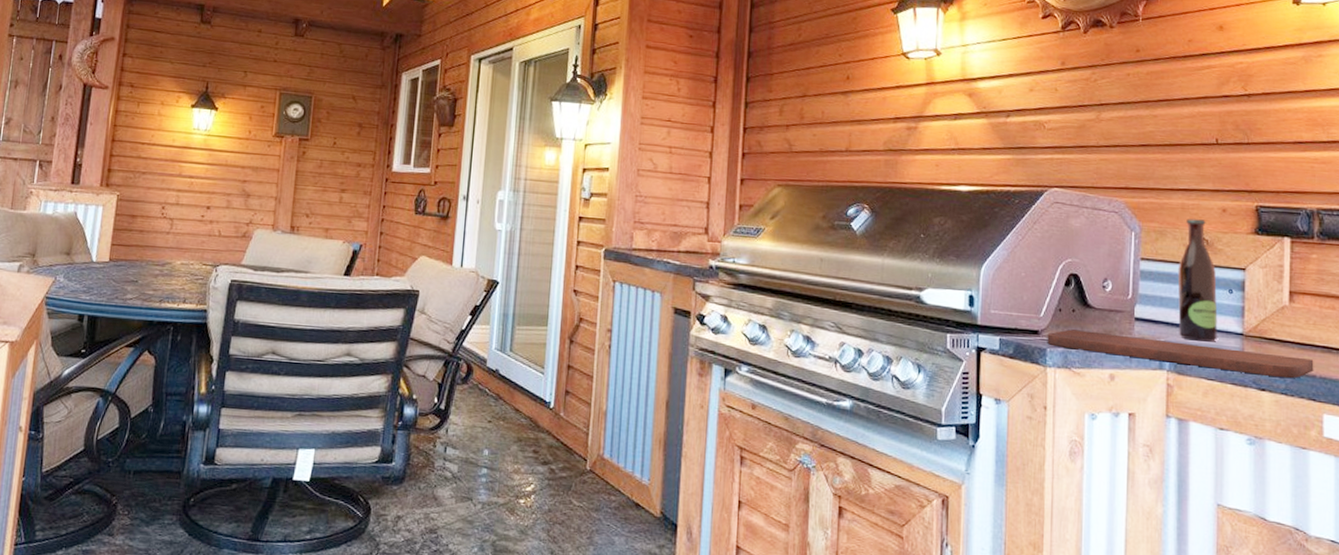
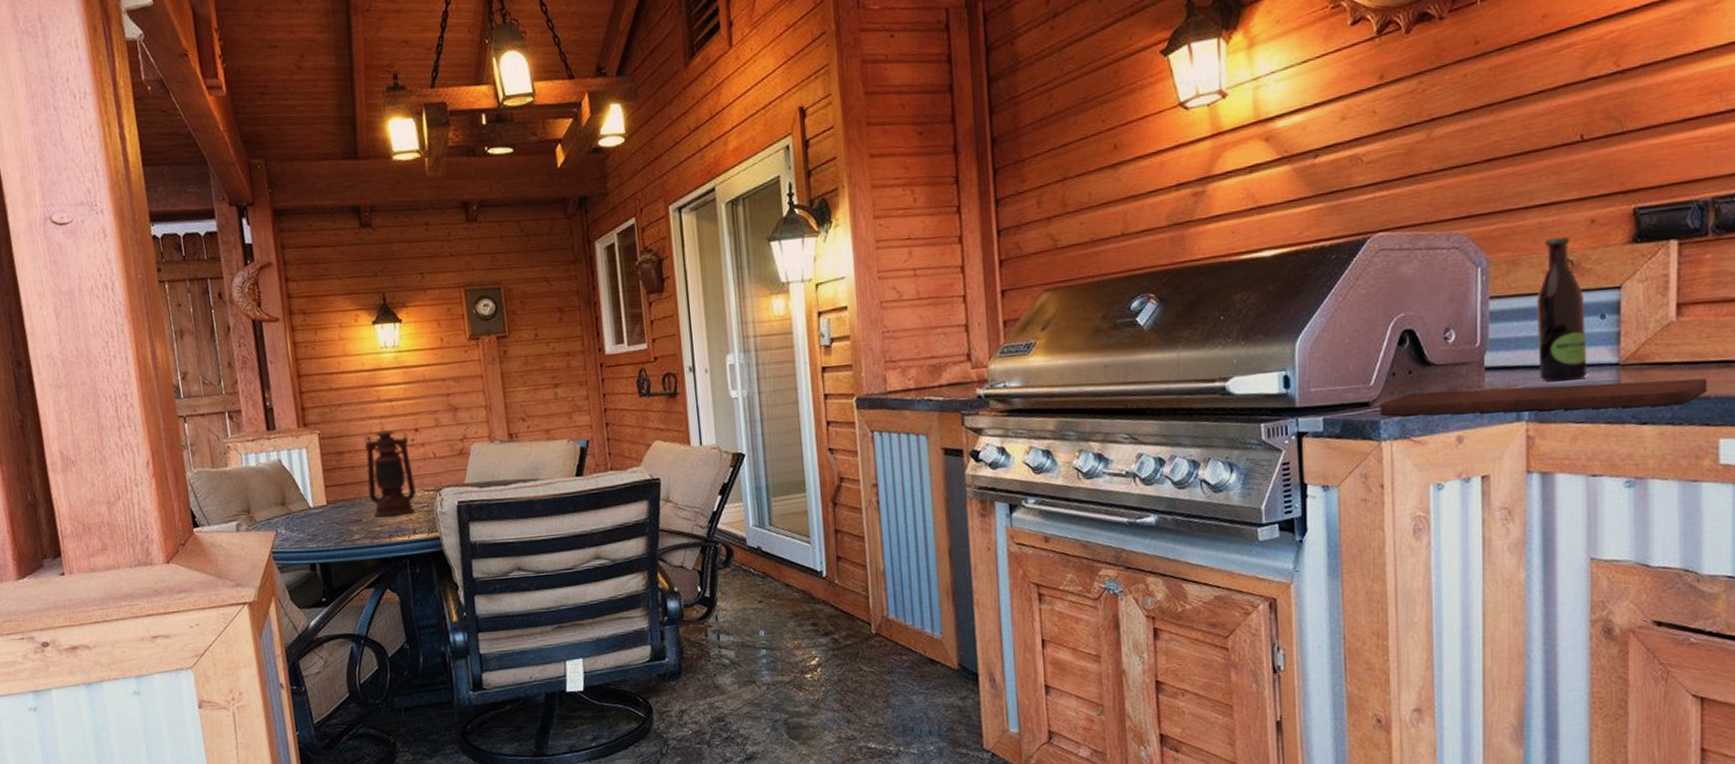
lantern: none [149,203,200,284] -> present [364,430,416,518]

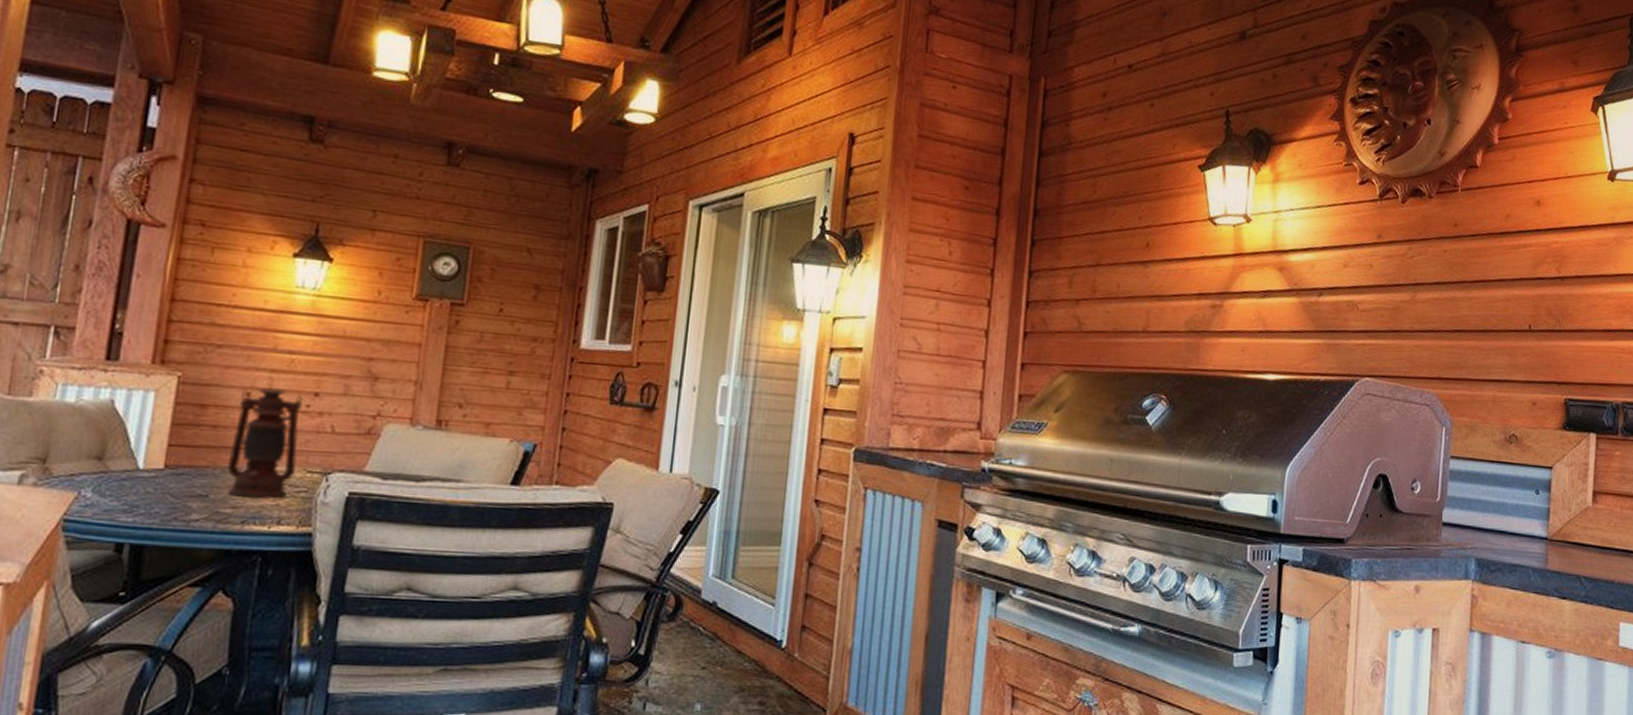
cutting board: present [1380,378,1708,417] -> none [1352,537,1613,585]
bottle: present [1536,237,1587,381] -> none [1485,412,1524,548]

